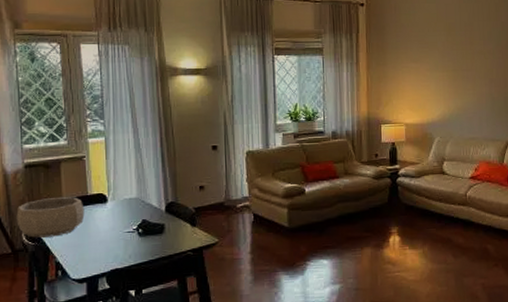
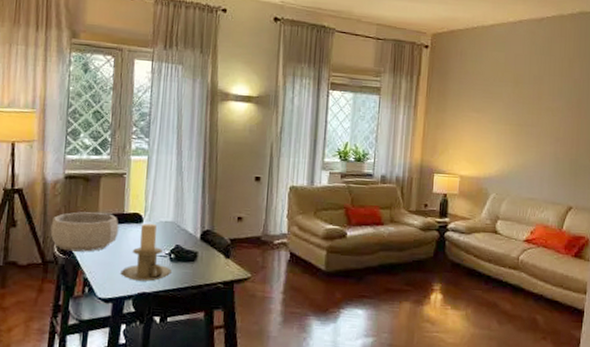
candle holder: none [91,201,141,259] -> present [120,223,172,282]

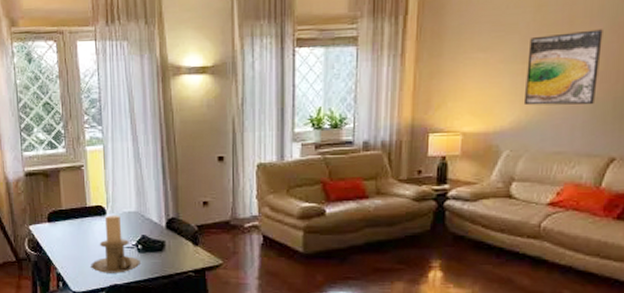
decorative bowl: present [50,212,119,252] -> none [19,208,84,248]
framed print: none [506,105,562,163] -> present [523,29,603,106]

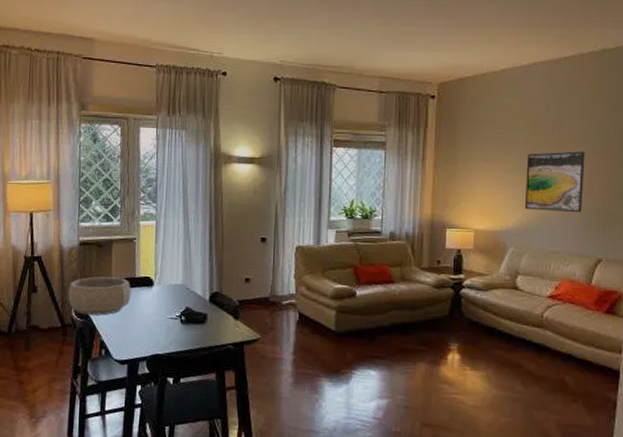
decorative bowl: none [19,208,84,248] -> present [68,277,131,316]
candle holder: present [91,215,140,273] -> none [134,286,183,343]

